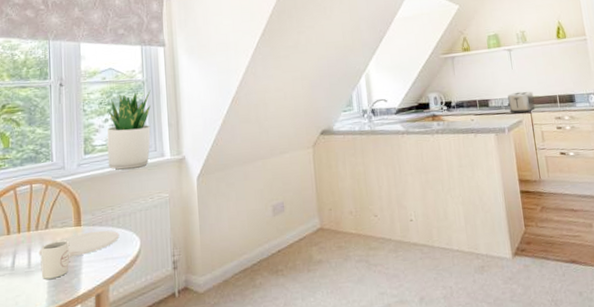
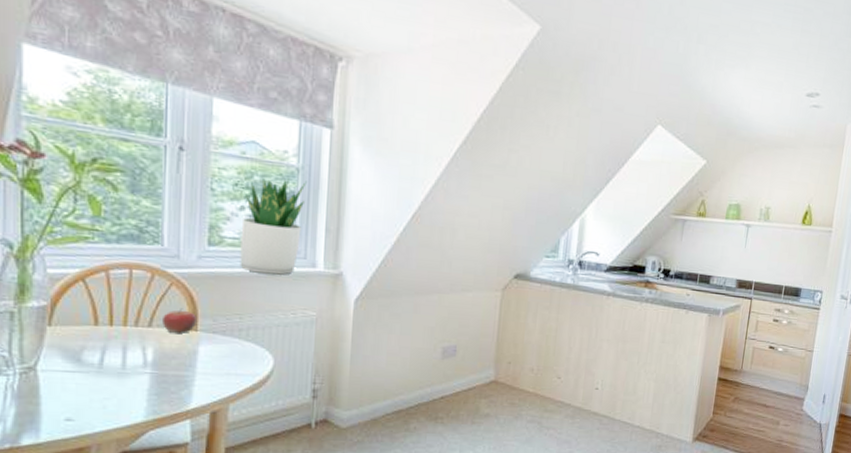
plate: present [38,230,120,258] -> none [136,339,248,366]
mug: present [40,240,70,279] -> none [139,343,180,386]
fruit: none [55,209,80,231] -> present [163,308,196,333]
toaster: present [507,91,535,113] -> none [730,273,760,298]

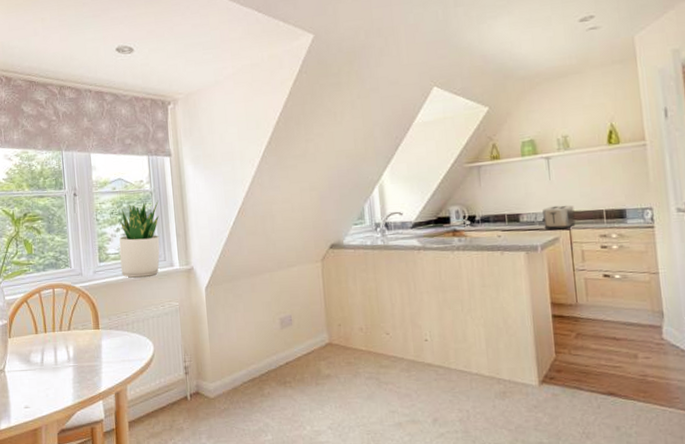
fruit: present [163,308,196,333] -> none [76,313,98,333]
toaster: none [730,273,760,298] -> present [542,204,576,230]

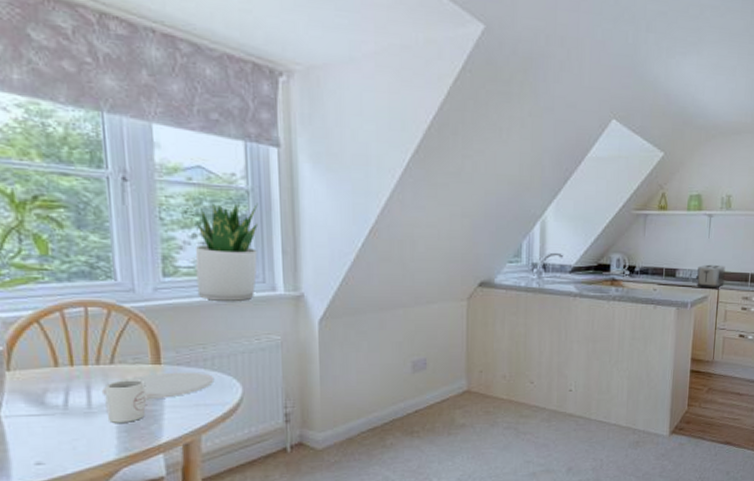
plate: none [63,334,135,357] -> present [101,372,215,400]
mug: none [65,342,91,376] -> present [105,380,147,423]

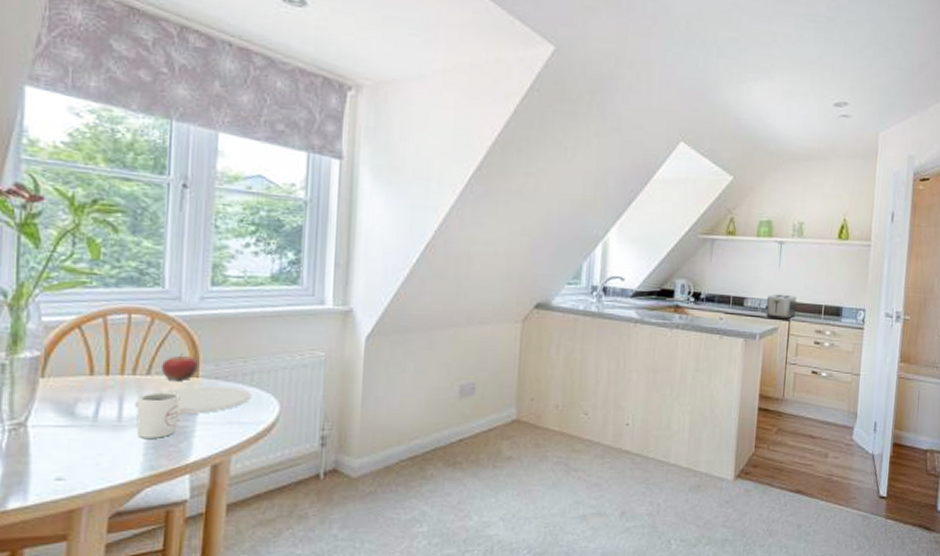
fruit: none [124,342,159,368] -> present [162,353,198,380]
planter: present [194,200,258,301] -> none [244,211,315,314]

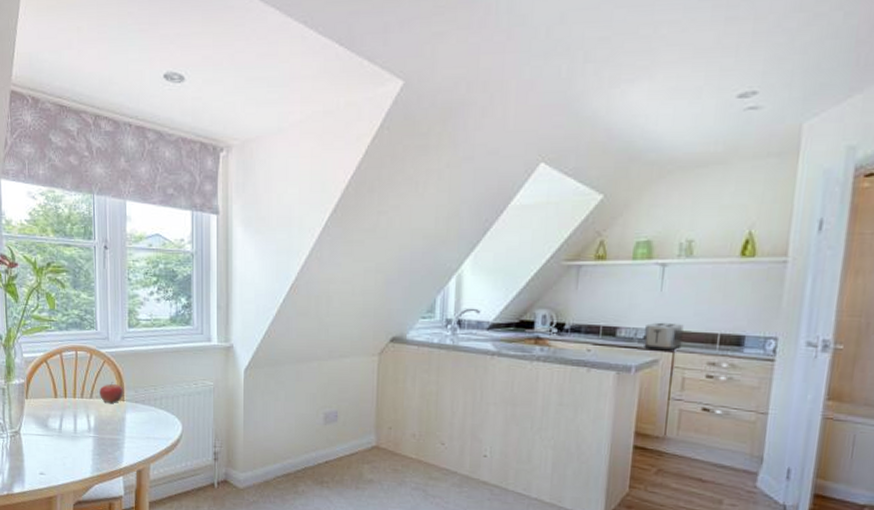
plate: present [133,386,252,415] -> none [83,408,162,430]
mug: present [136,392,180,438] -> none [86,412,113,447]

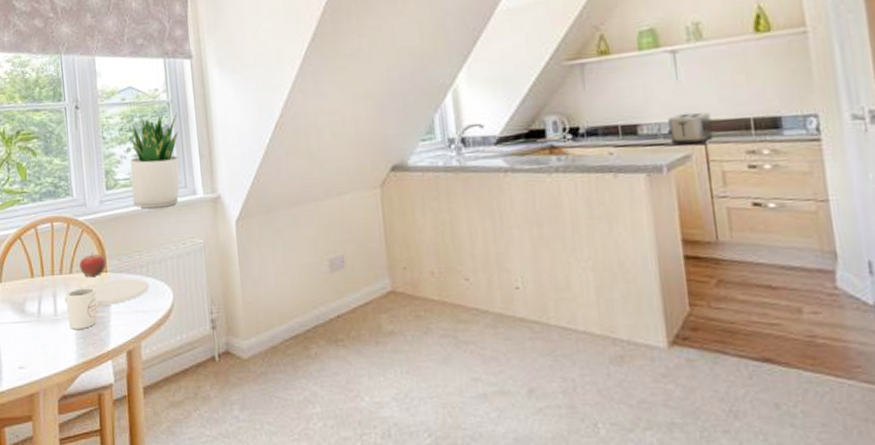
plate: none [83,408,162,430] -> present [64,278,150,307]
mug: none [86,412,113,447] -> present [66,287,98,329]
planter: none [152,262,200,350] -> present [128,112,180,209]

